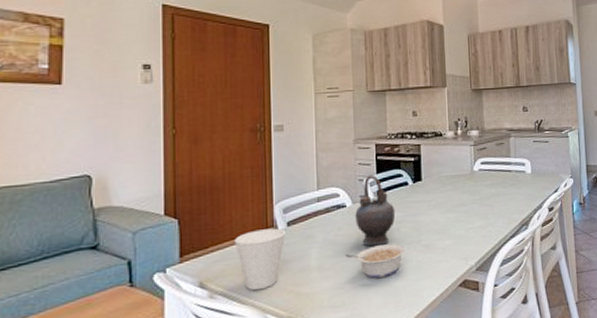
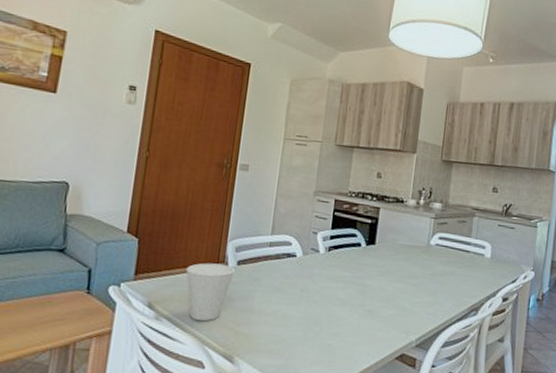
legume: present [345,243,405,279] -> none [288,301,348,334]
teapot: present [355,174,396,246] -> none [303,229,344,302]

